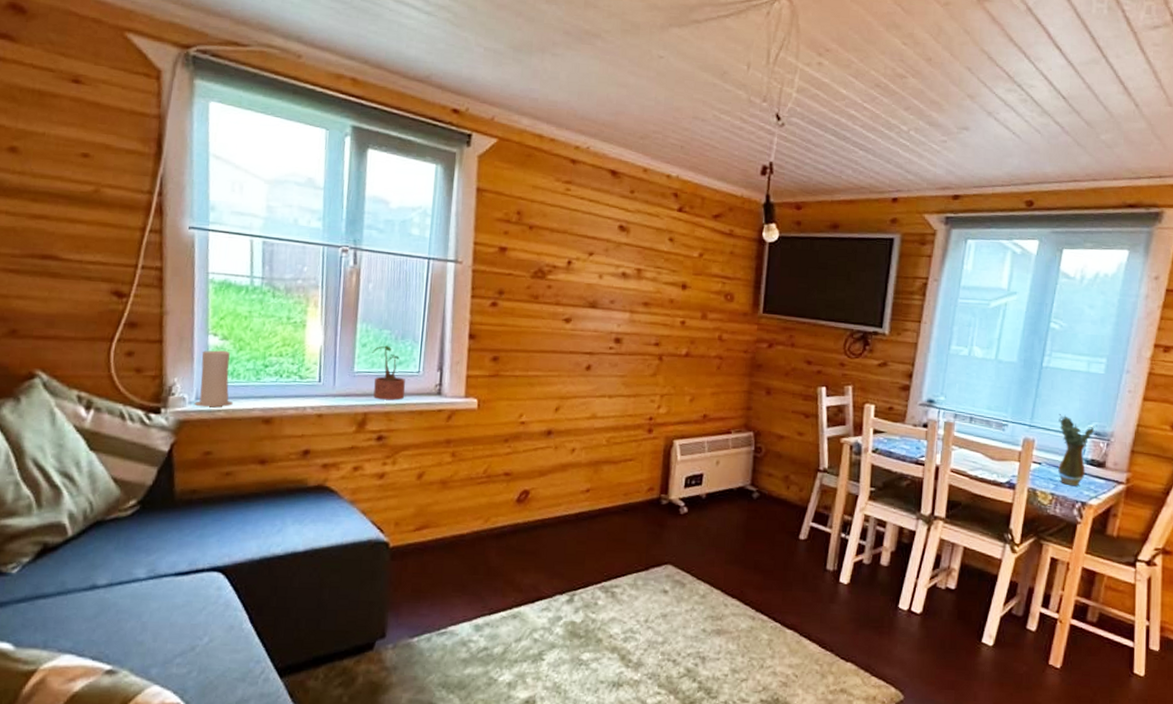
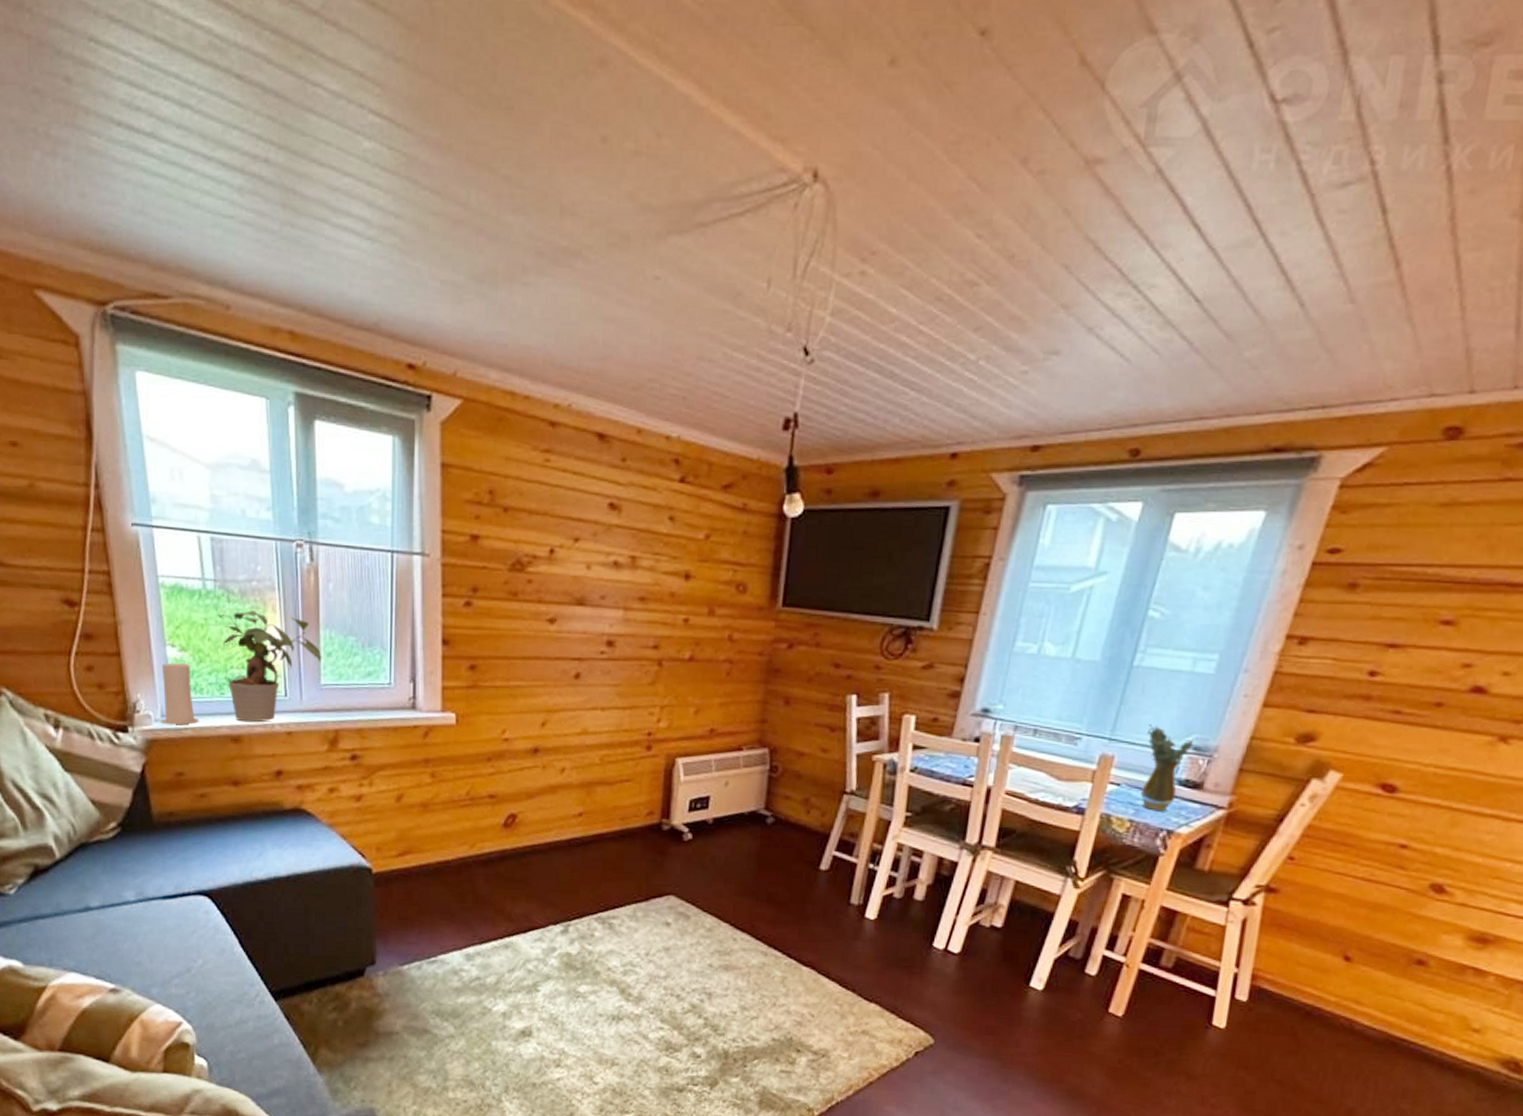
potted plant: none [262,305,357,406] -> present [218,610,322,723]
potted plant: present [371,345,406,401] -> none [337,654,377,716]

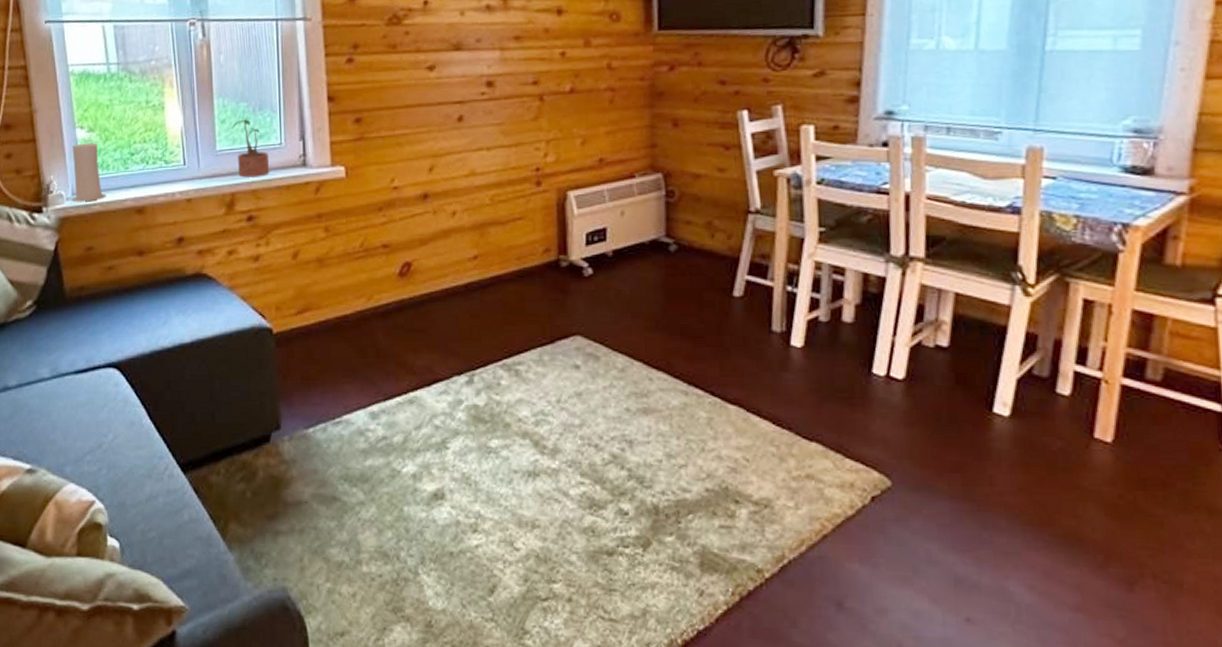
potted plant: present [218,610,322,723] -> none [121,87,217,193]
potted plant: none [337,654,377,716] -> present [231,119,270,178]
vase: present [1140,724,1195,812] -> none [1076,110,1133,204]

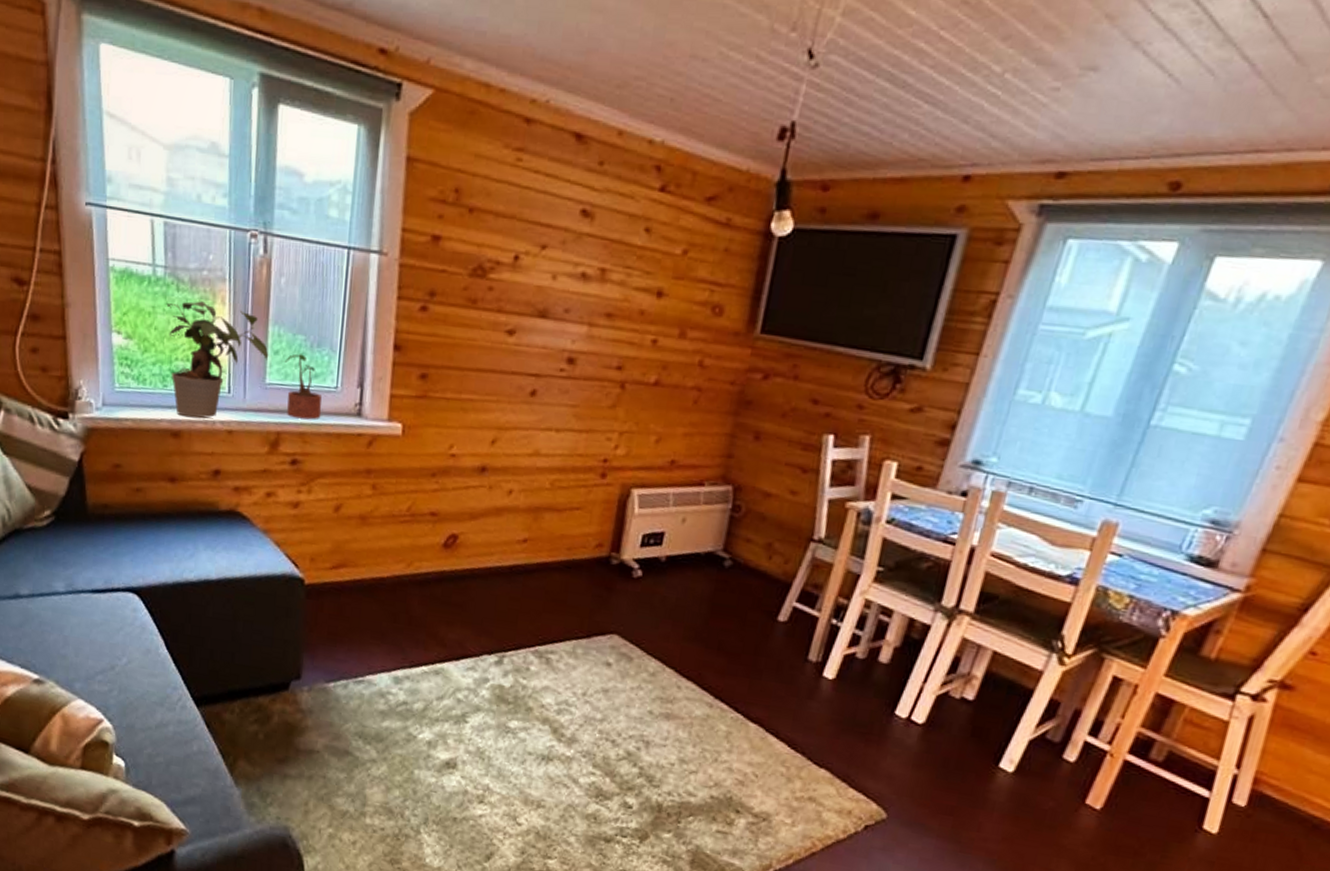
candle: present [71,143,107,203] -> none [101,350,141,416]
potted plant: none [121,87,217,193] -> present [166,301,269,419]

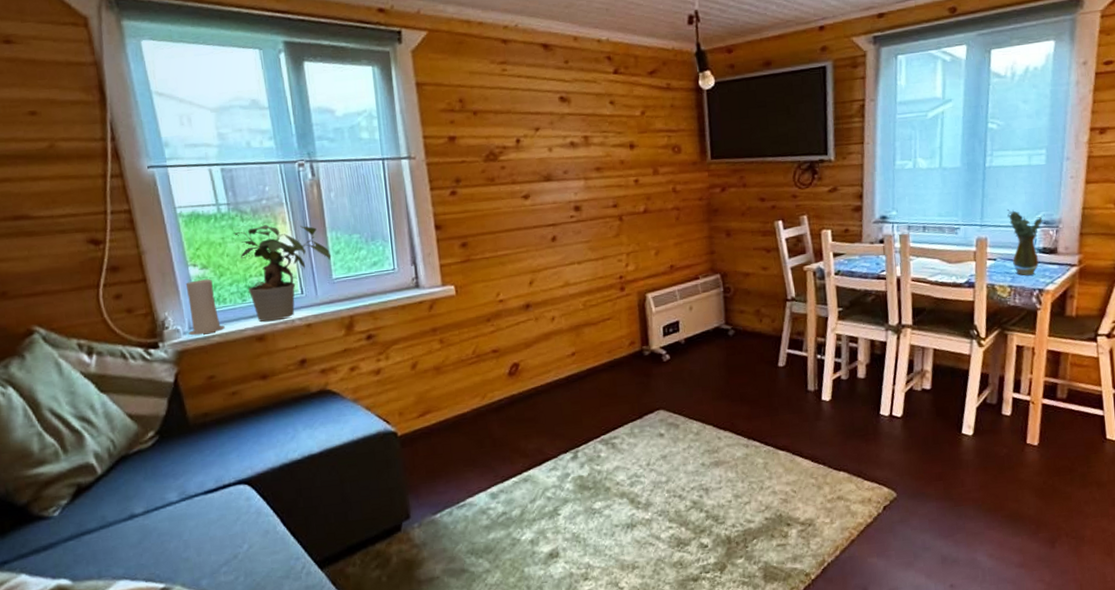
candle: none [101,350,141,416] -> present [185,279,226,336]
potted plant: present [284,354,322,420] -> none [345,249,386,302]
vase: none [1144,492,1214,590] -> present [1007,209,1043,276]

